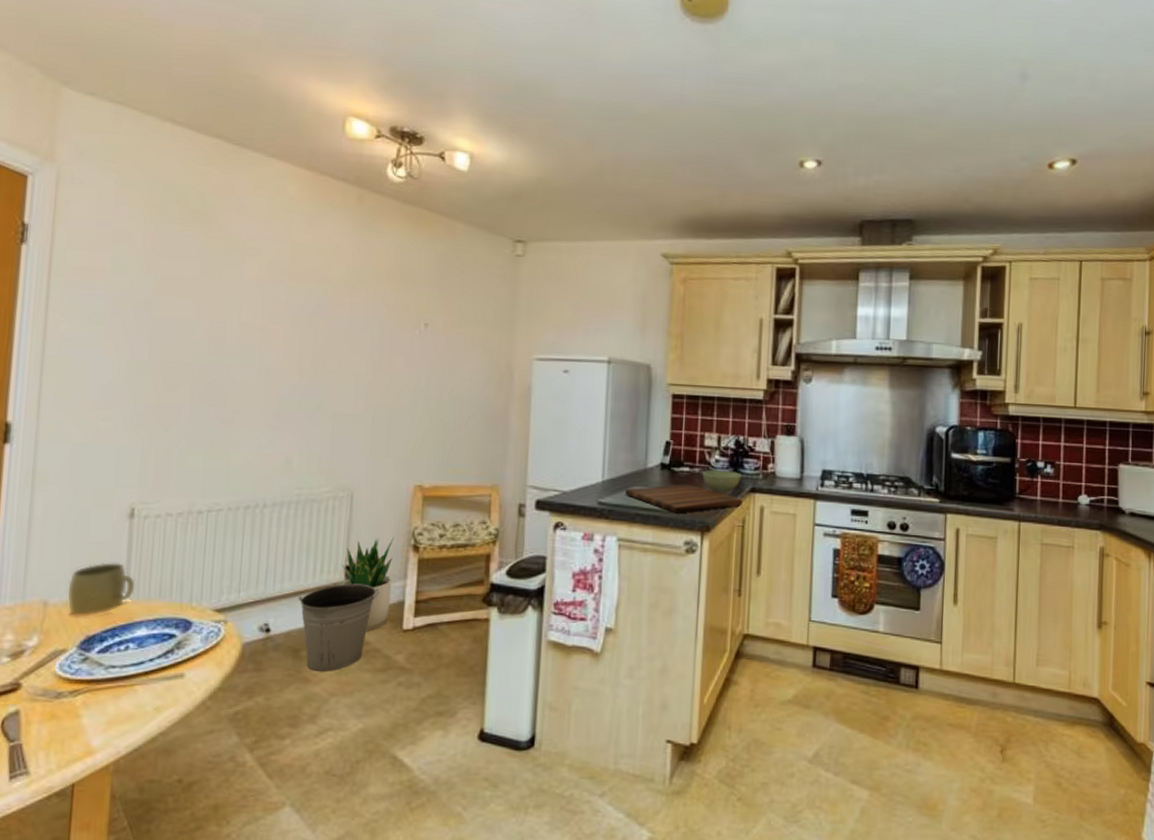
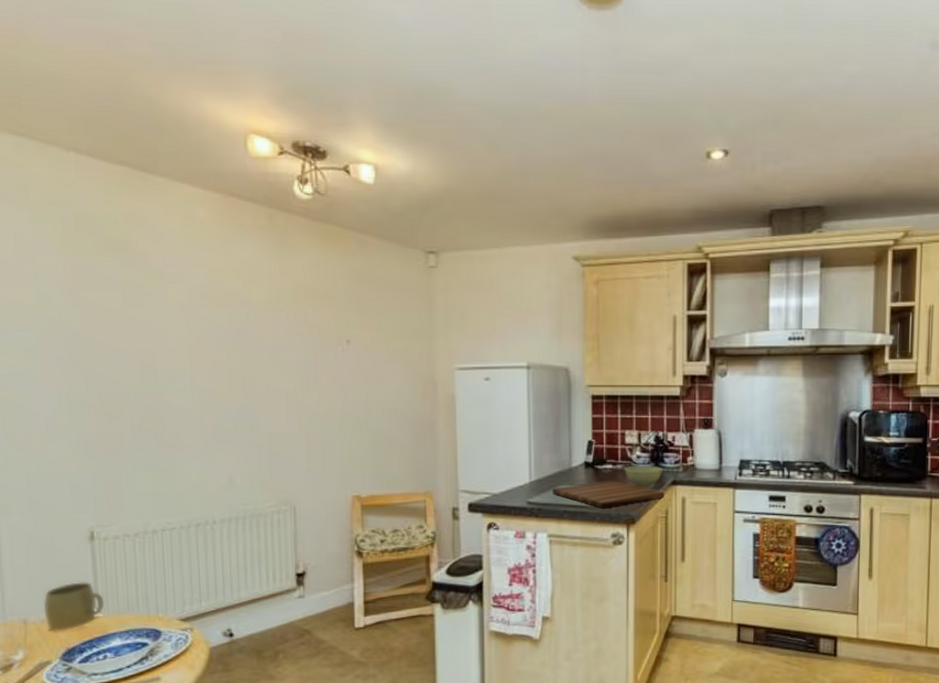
bucket: present [298,583,379,671] -> none [255,589,330,669]
planter: present [341,537,394,632] -> none [292,545,341,632]

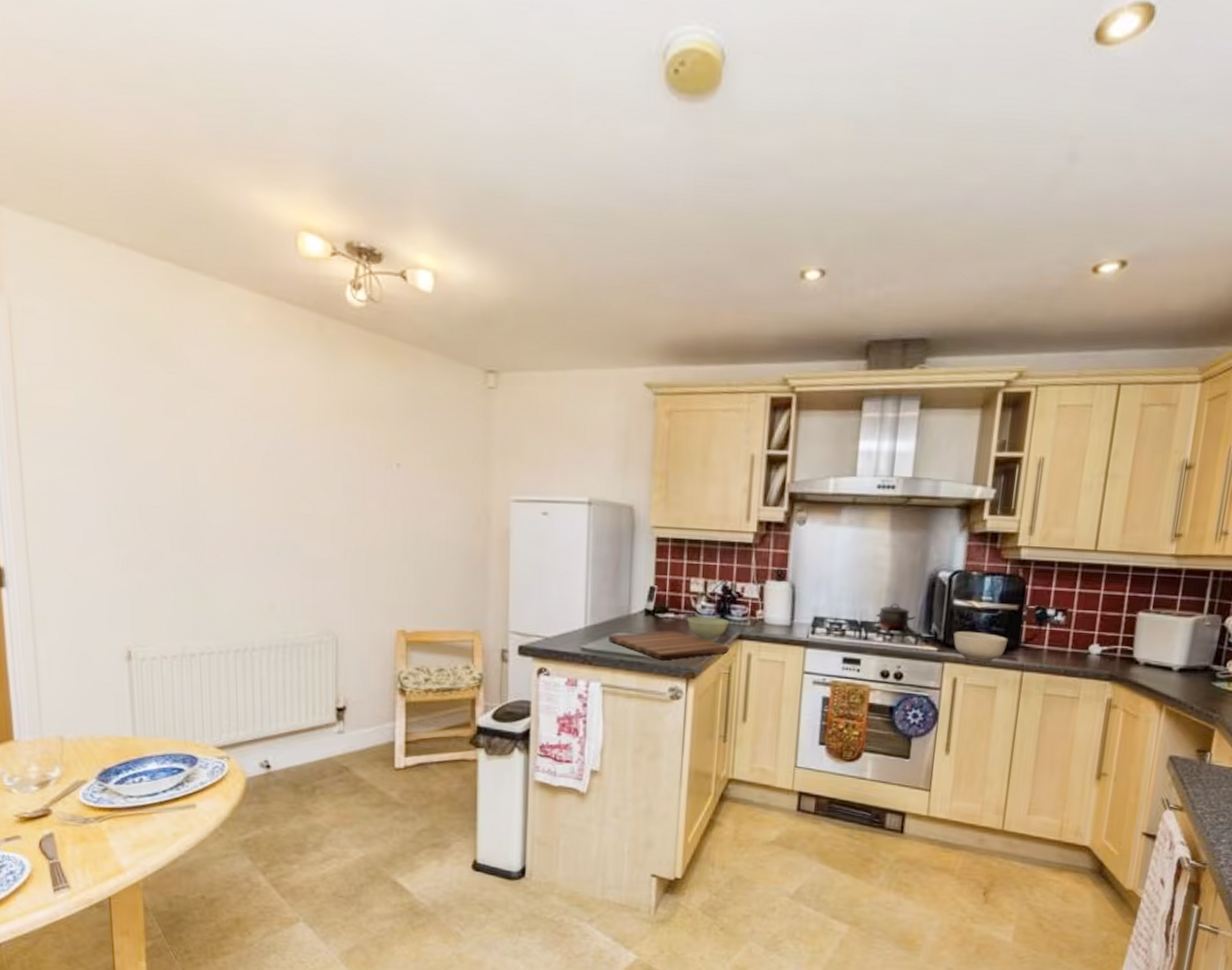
mug: present [43,582,105,632] -> none [79,702,141,751]
cooking pot: none [796,443,832,470] -> present [875,603,916,632]
bowl: none [867,464,916,492] -> present [953,630,1008,663]

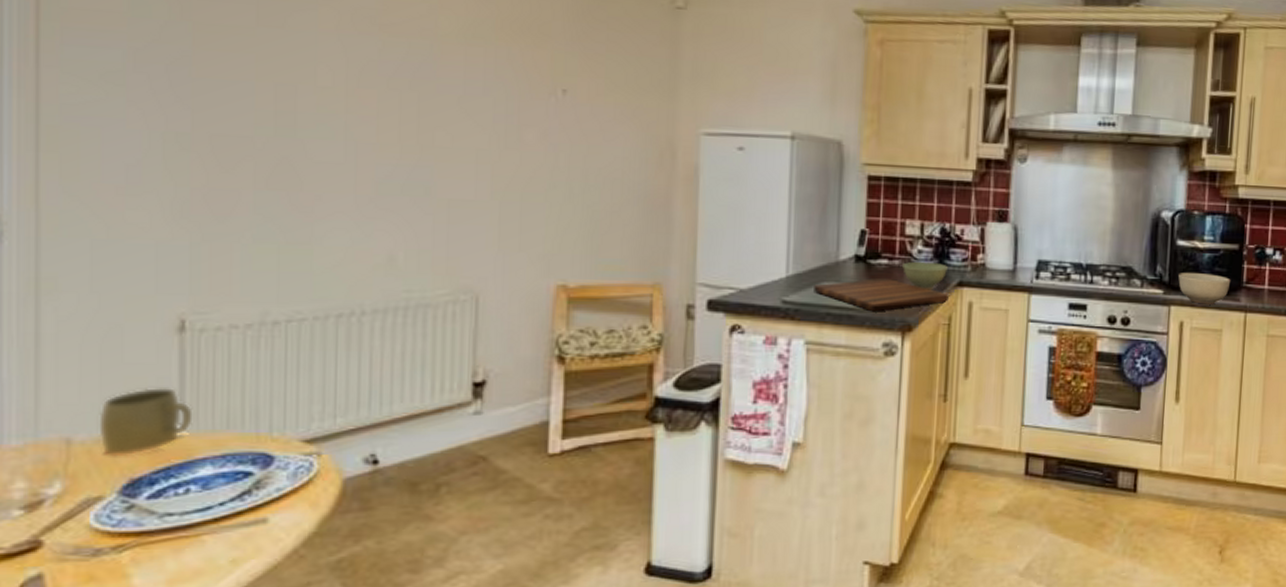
mug: none [79,702,141,751] -> present [99,388,193,455]
cooking pot: present [875,603,916,632] -> none [1100,244,1141,275]

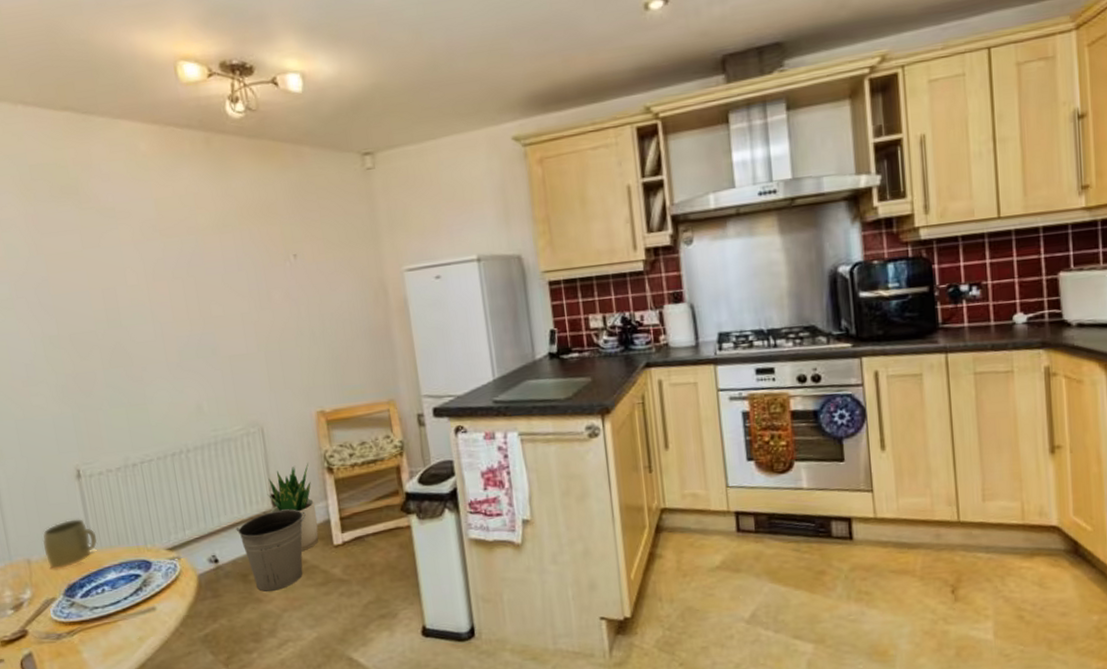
bucket: none [413,403,517,507] -> present [235,509,306,592]
planter: none [467,347,533,459] -> present [267,463,319,552]
cutting board: present [814,277,949,312] -> none [518,369,639,401]
bowl: present [902,262,949,290] -> none [592,349,635,375]
bowl: present [1178,272,1231,305] -> none [866,320,925,352]

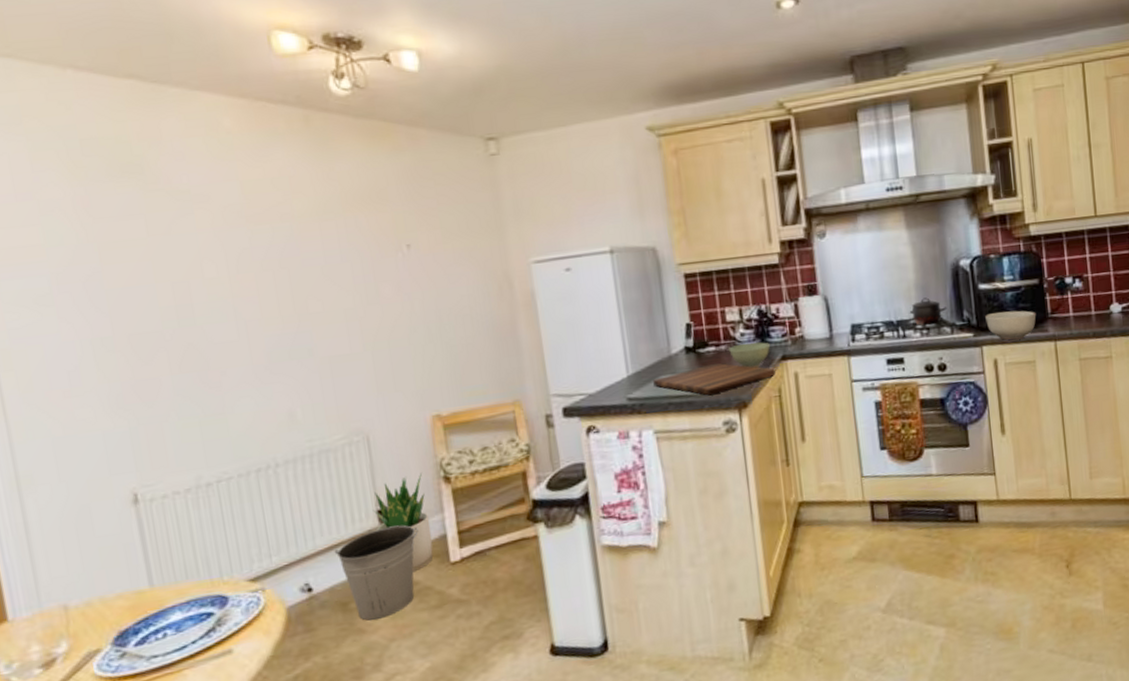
mug: present [42,519,98,569] -> none [84,552,159,615]
cutting board: none [518,369,639,401] -> present [653,363,776,396]
bowl: none [592,349,635,375] -> present [729,342,771,369]
cooking pot: none [781,306,823,336] -> present [909,297,947,326]
bowl: none [866,320,925,352] -> present [985,310,1036,340]

